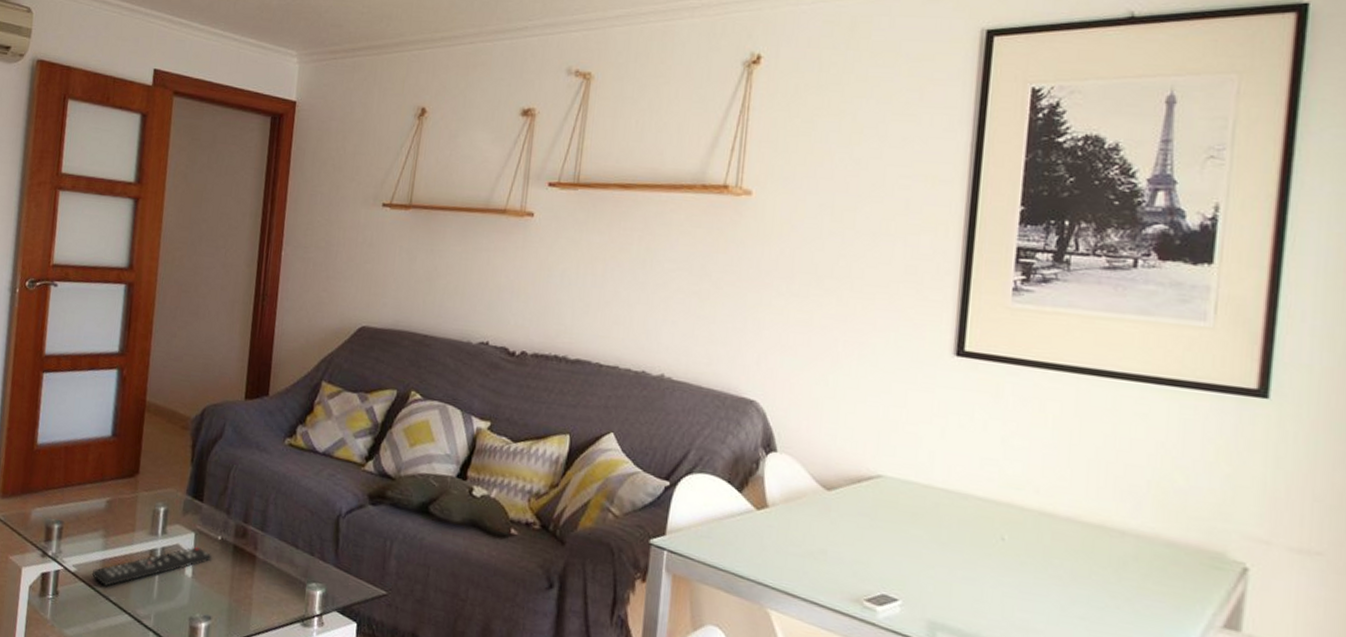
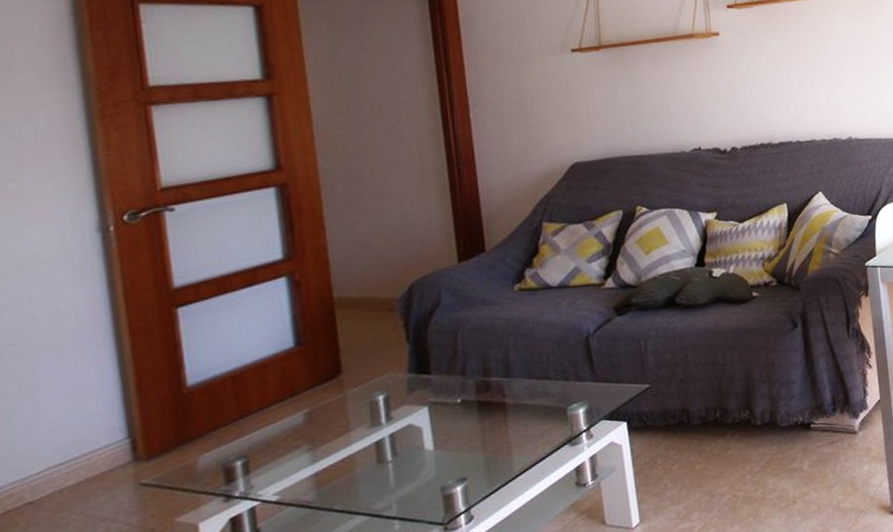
remote control: present [92,546,213,586] -> none [303,417,455,499]

